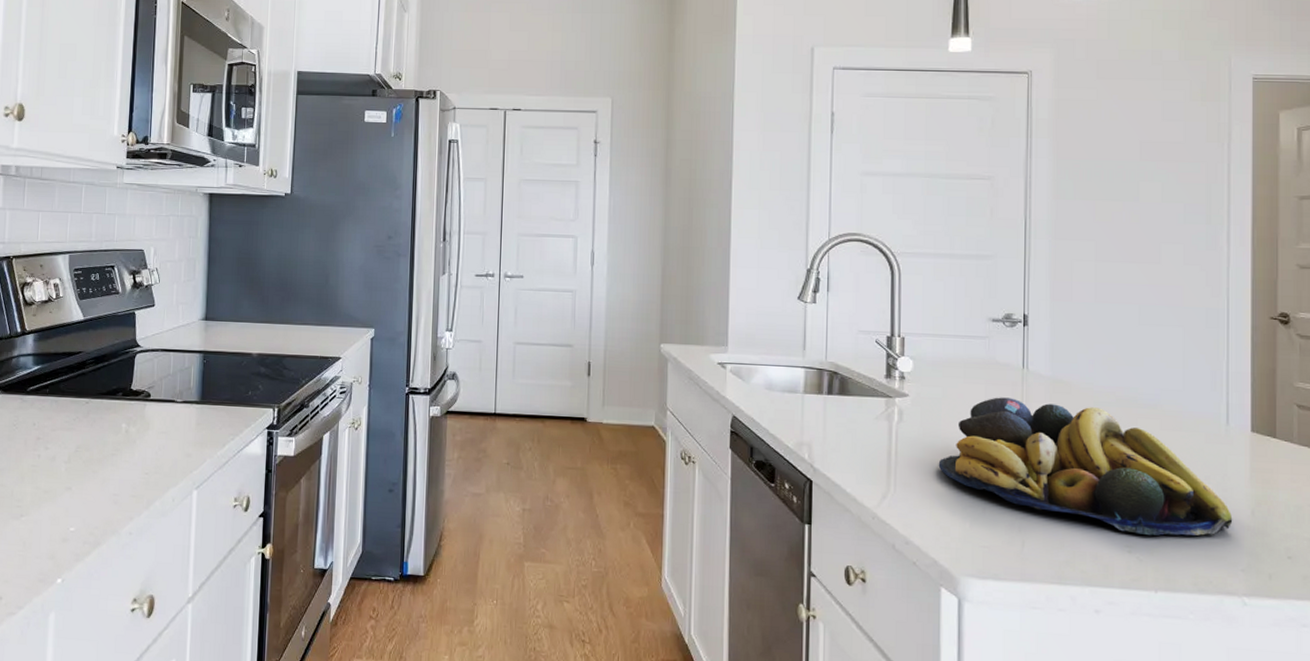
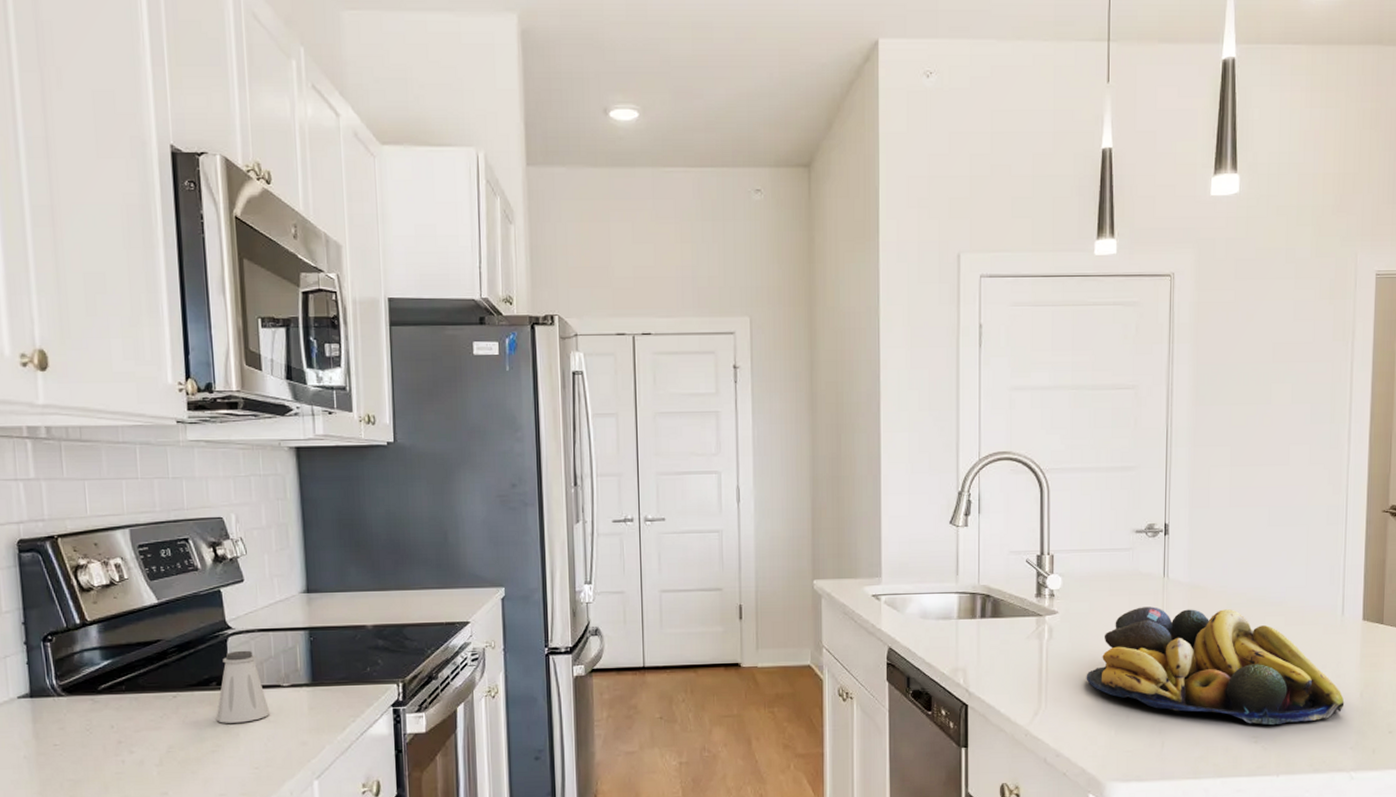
saltshaker: none [118,366,163,431] -> present [216,650,269,723]

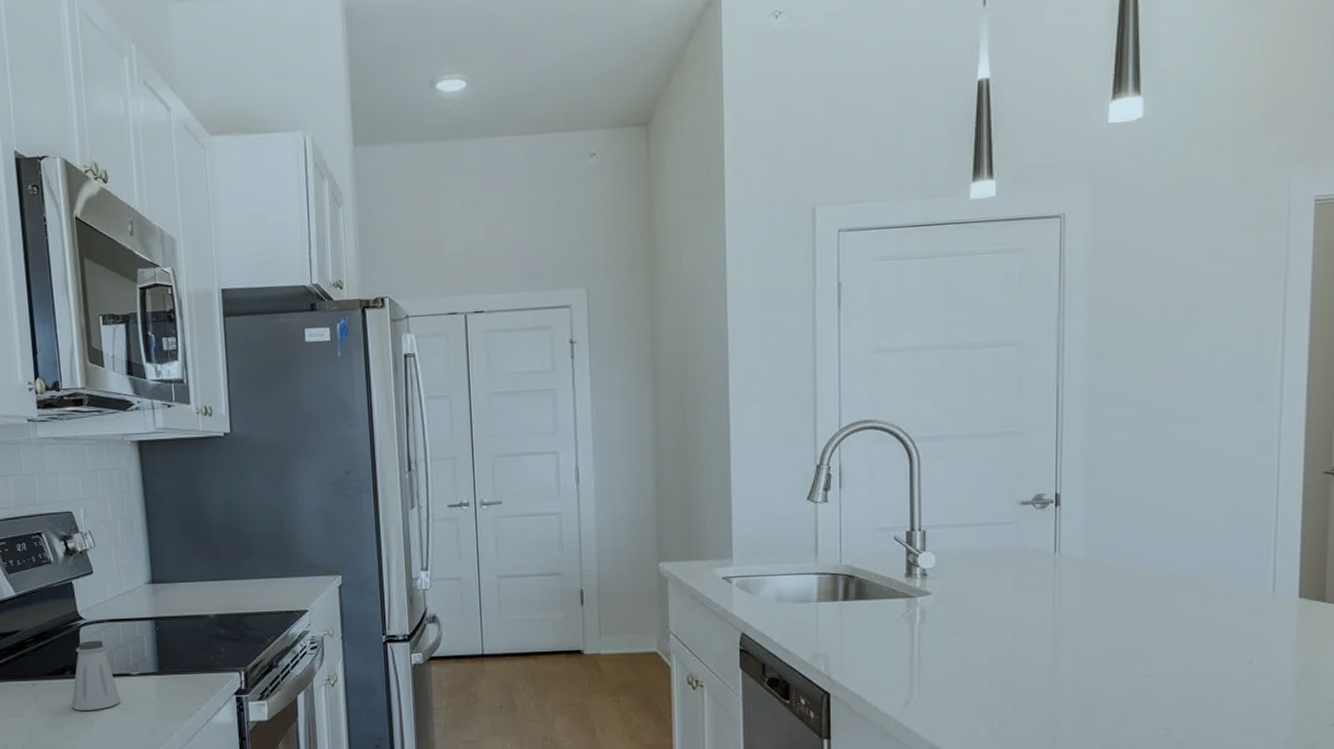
fruit bowl: present [1086,606,1345,726] -> none [964,585,1277,717]

